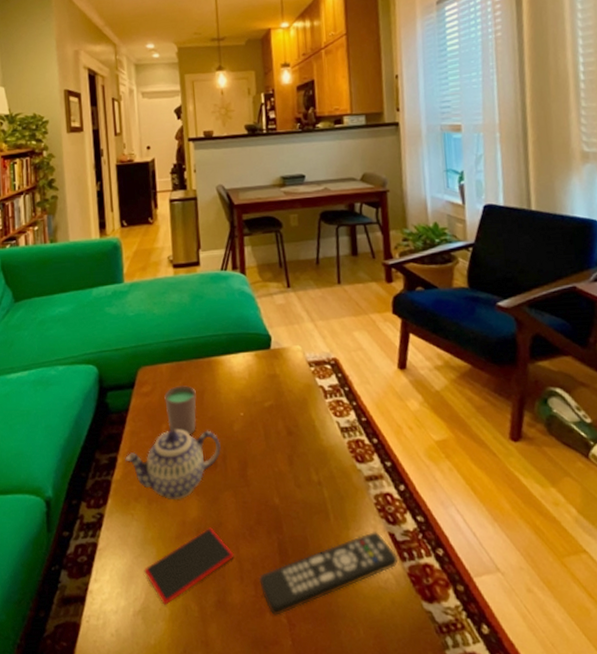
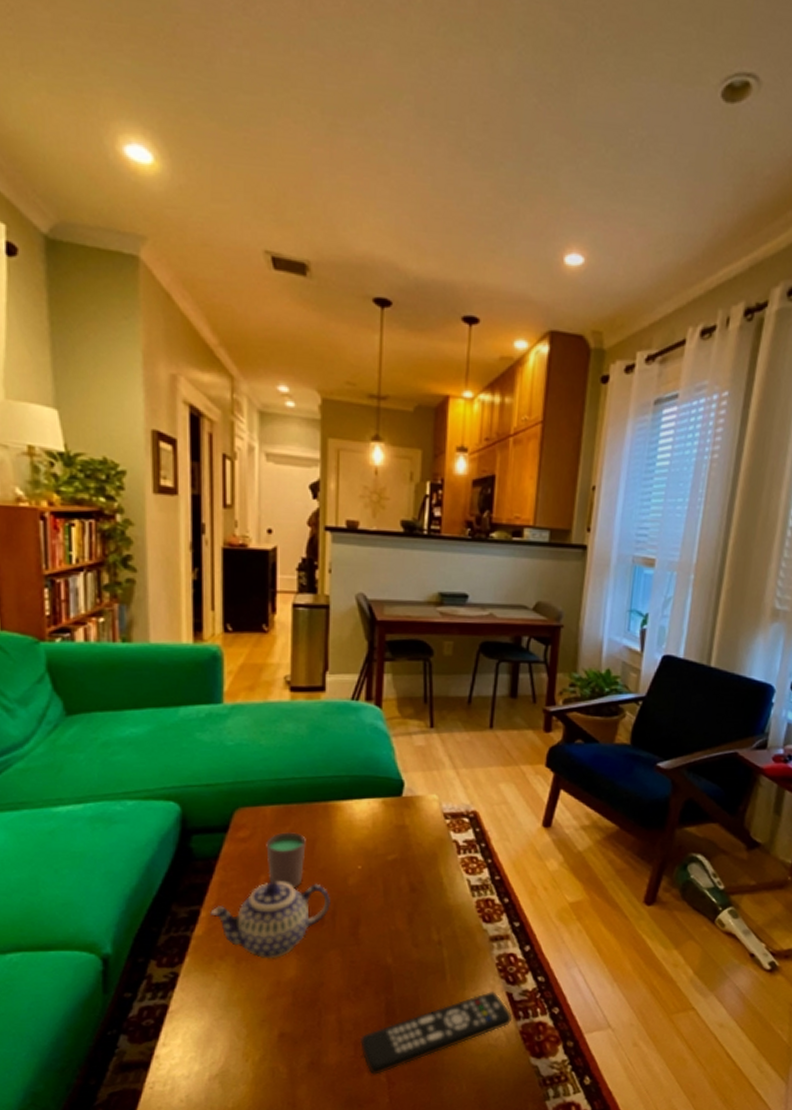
smartphone: present [144,527,234,605] -> none [225,988,334,1068]

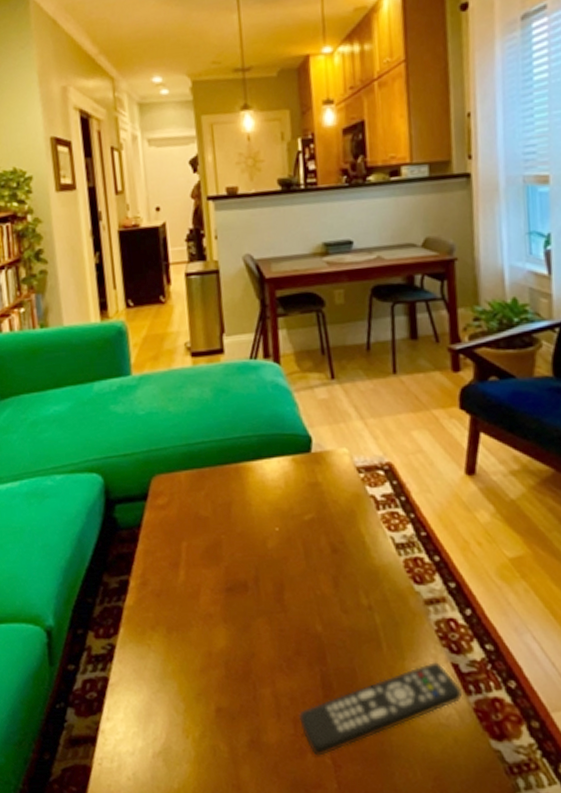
teapot: present [210,882,330,958] -> none [138,548,252,628]
cup: present [266,832,306,889] -> none [184,496,222,554]

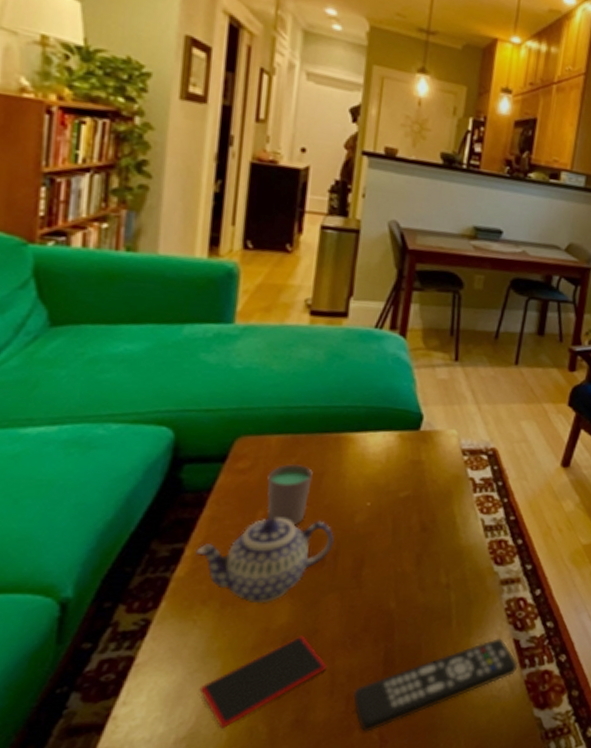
teapot: none [138,548,252,628] -> present [195,518,334,602]
smartphone: none [164,659,270,745] -> present [199,635,327,728]
cup: none [184,496,222,554] -> present [266,464,313,526]

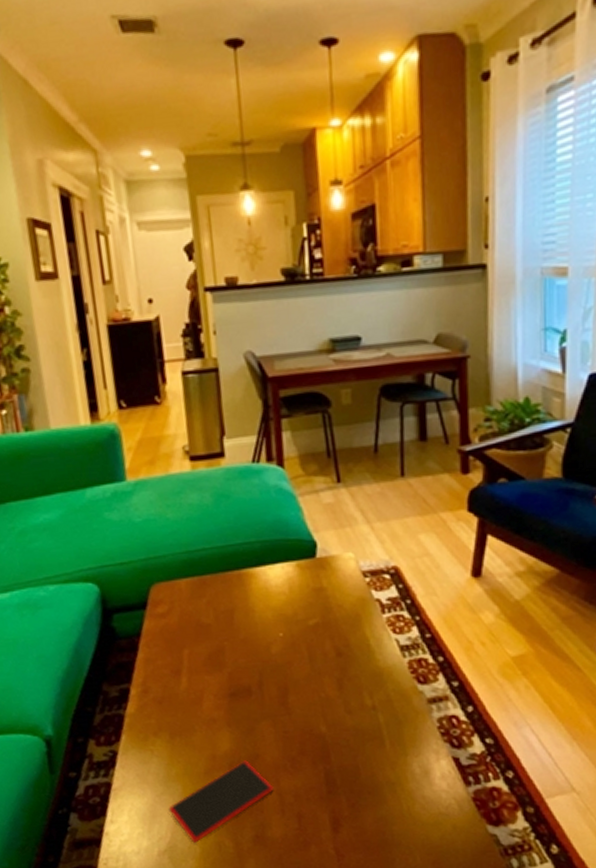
teapot: present [195,518,334,602] -> none [139,654,256,732]
cup: present [266,464,313,526] -> none [185,604,225,661]
remote control: present [352,637,519,732] -> none [302,755,463,847]

